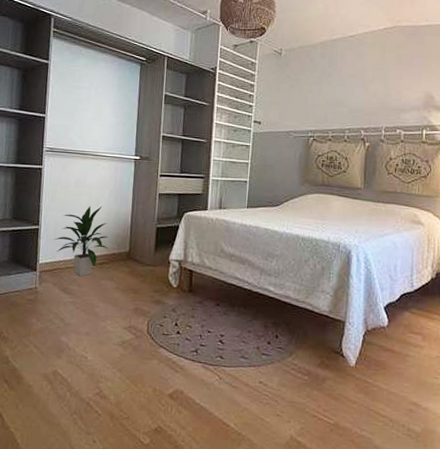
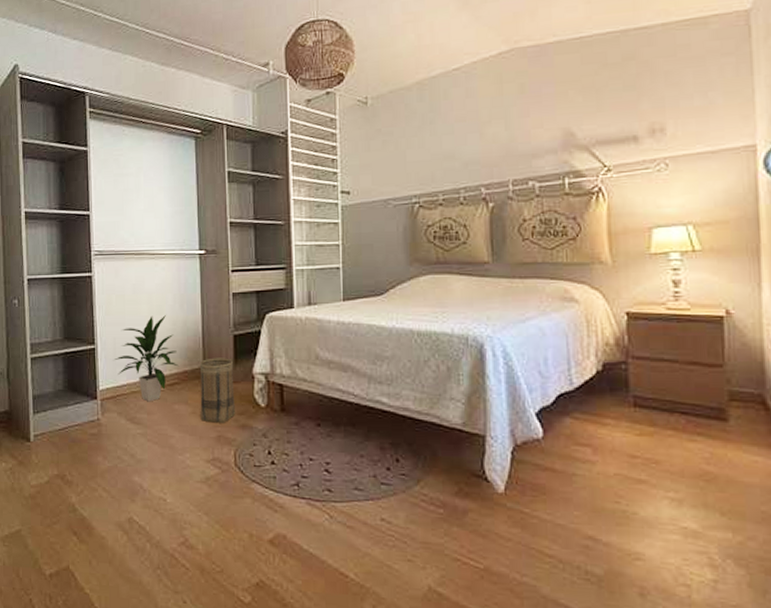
basket: none [122,244,154,298] -> present [199,358,235,423]

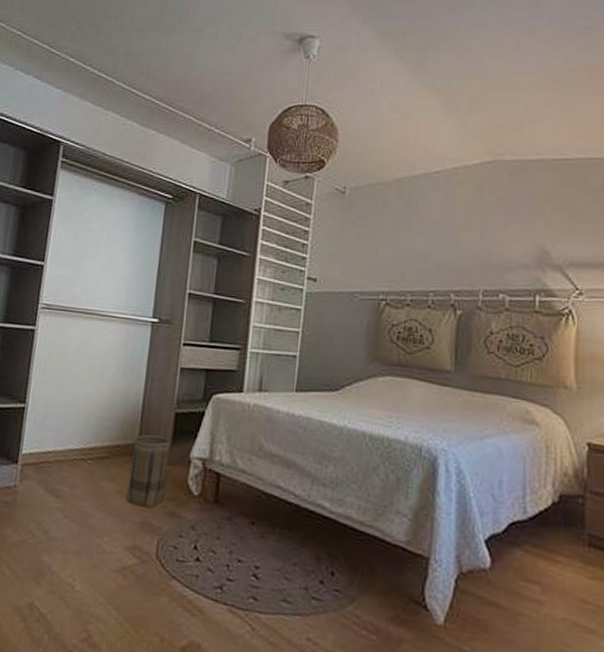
indoor plant: present [115,315,180,402] -> none [44,380,113,474]

